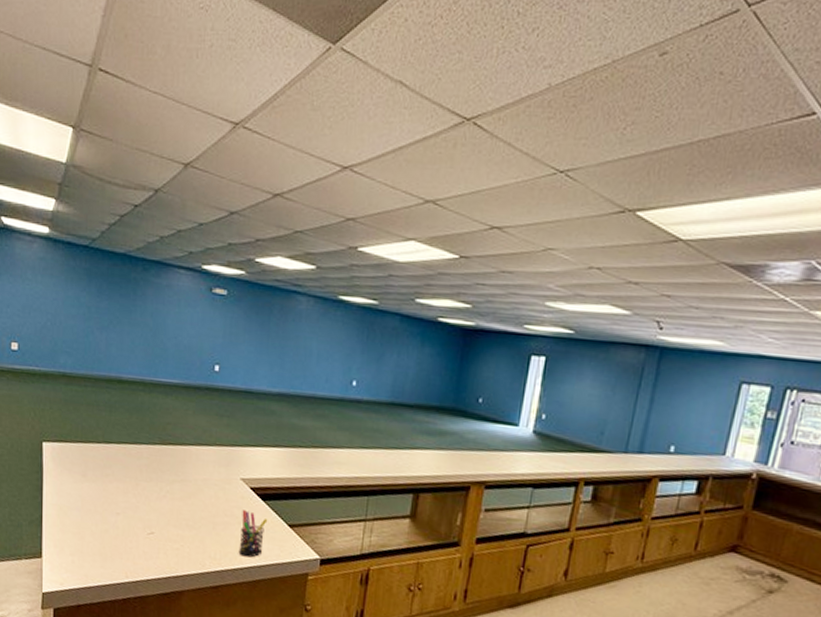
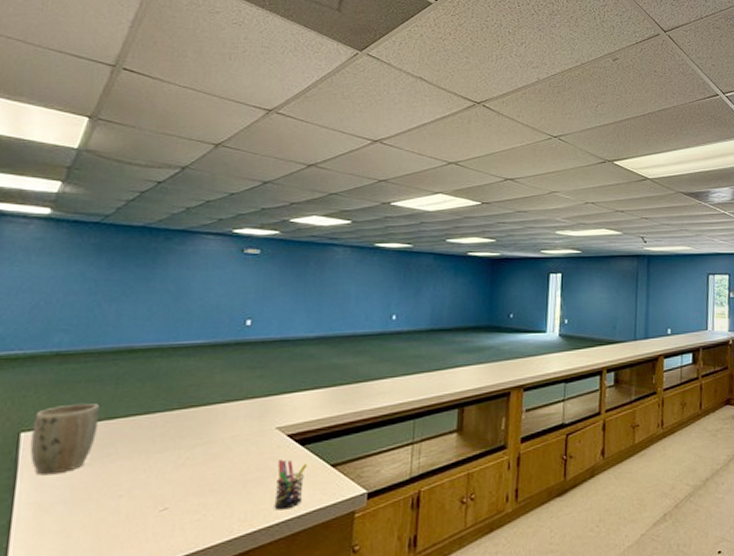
plant pot: none [50,423,99,484] -> present [30,404,100,476]

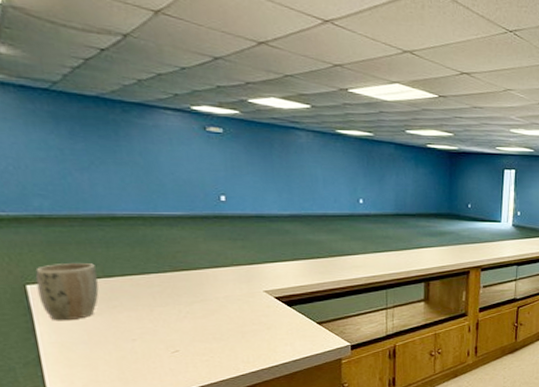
pen holder: present [274,459,308,510] -> none [269,317,297,356]

